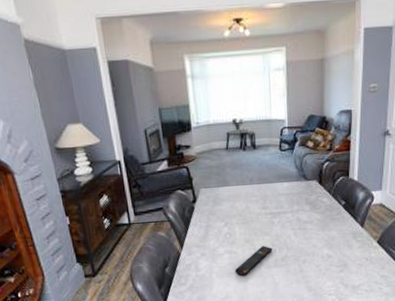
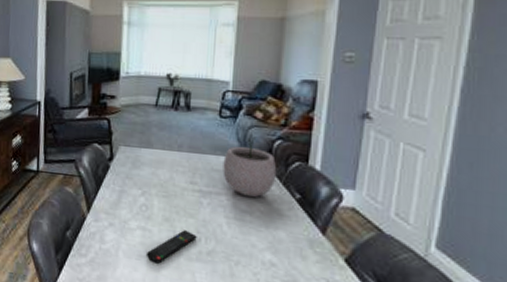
plant pot: none [286,162,327,211] -> present [223,136,277,198]

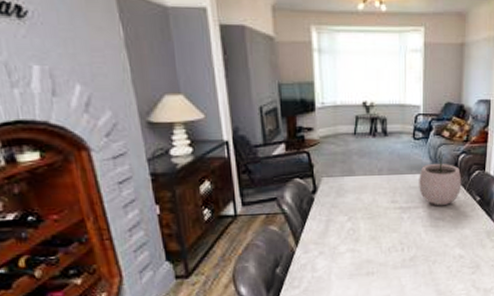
remote control: present [146,230,197,264] -> none [356,244,400,278]

